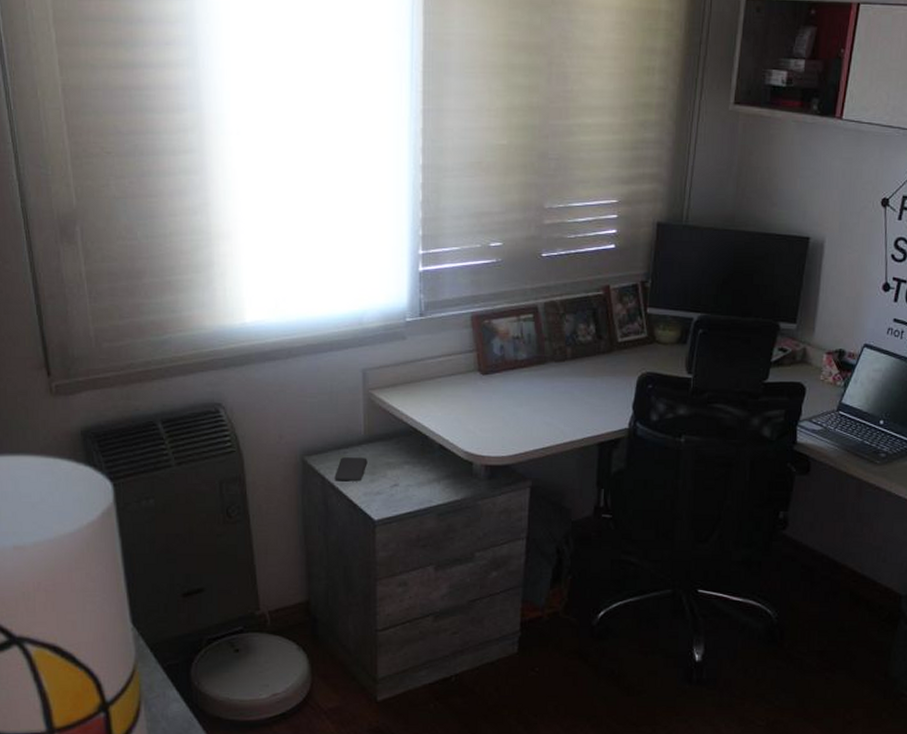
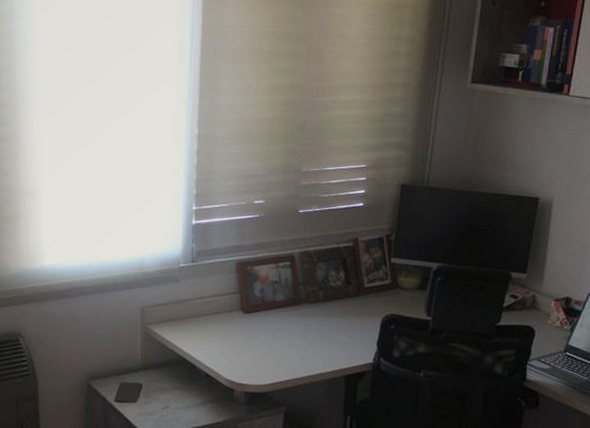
books: none [786,29,848,108] -> present [518,18,574,86]

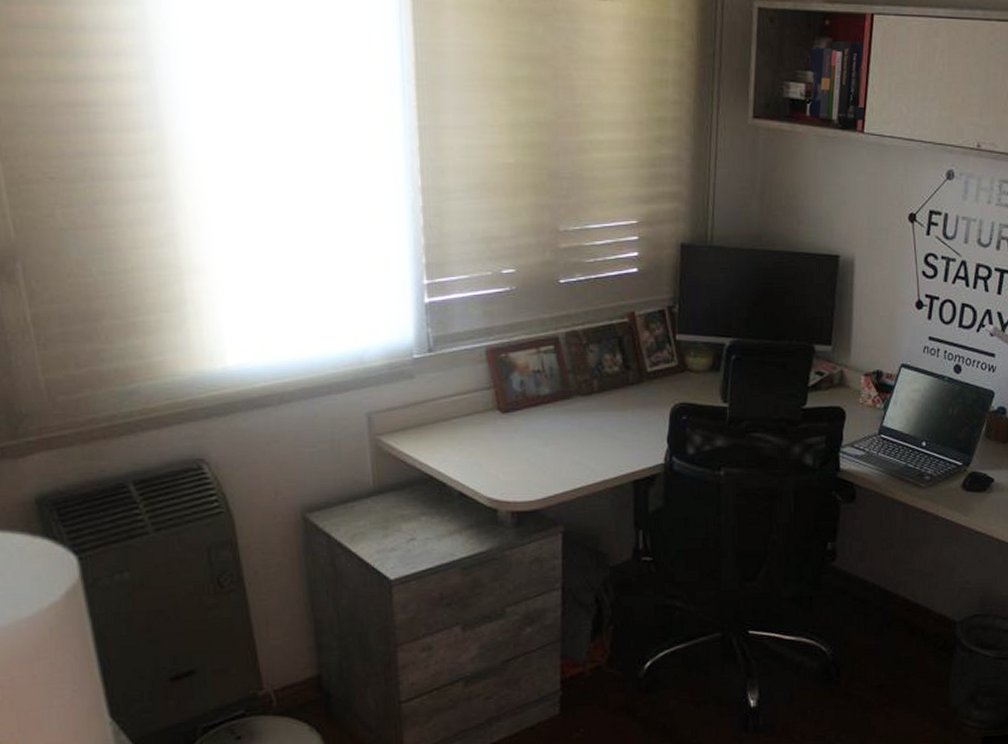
smartphone: present [114,382,143,403] -> none [342,511,379,539]

